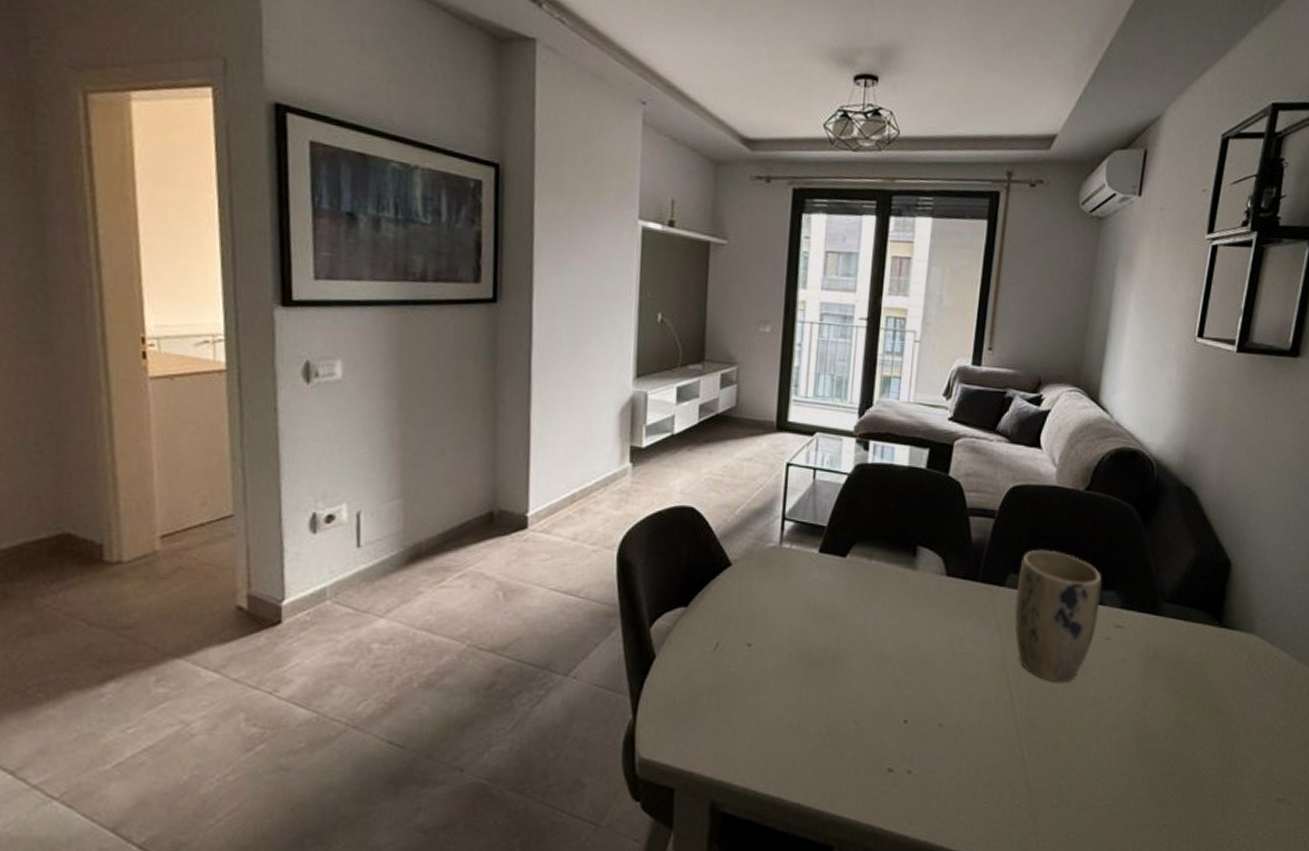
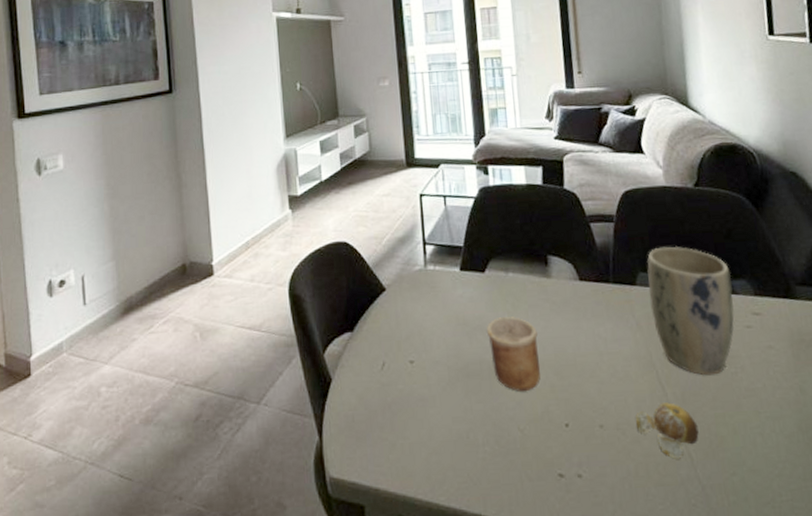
cup: none [837,606,892,686] -> present [486,317,541,392]
fruit: none [976,706,1037,761] -> present [636,402,699,459]

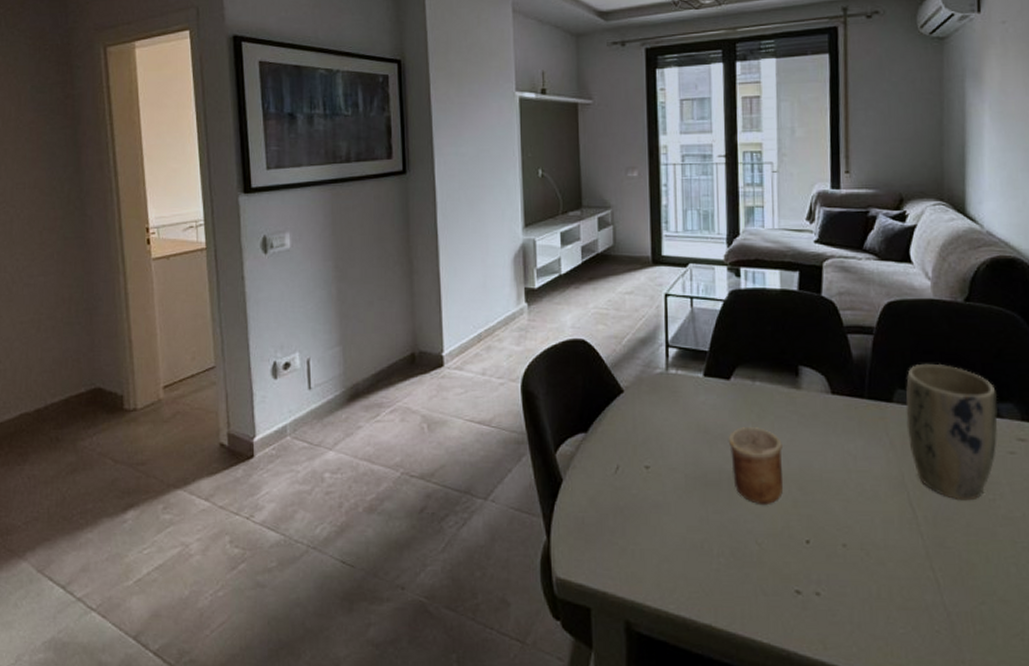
fruit: present [636,402,699,459] -> none [882,526,948,584]

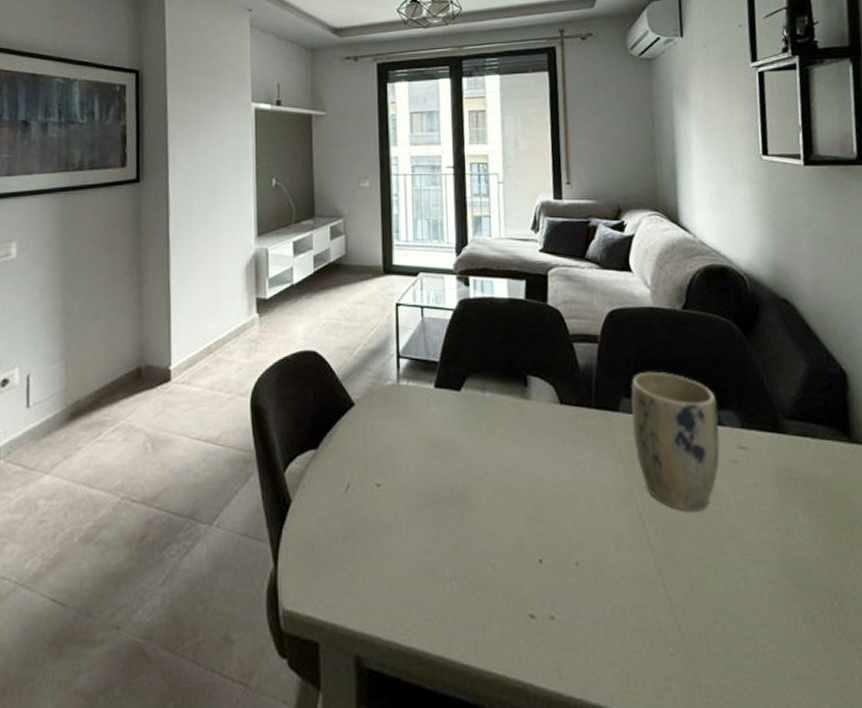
cup: present [728,427,784,506] -> none [459,440,516,523]

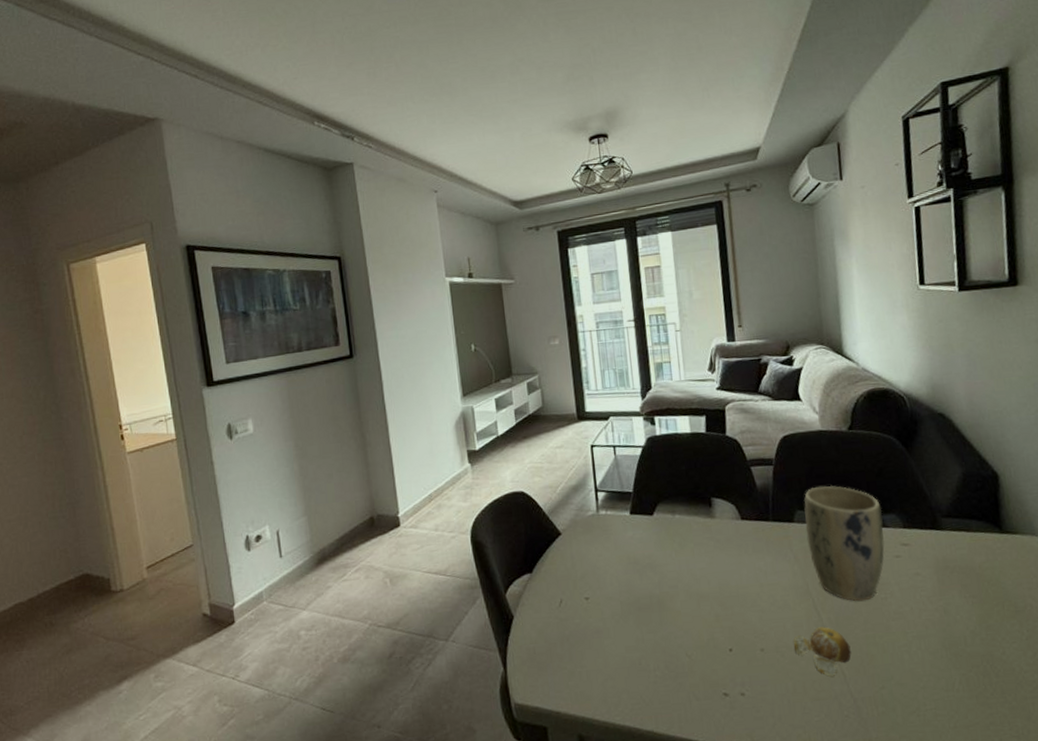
fruit: none [614,540,680,603] -> present [794,627,851,677]

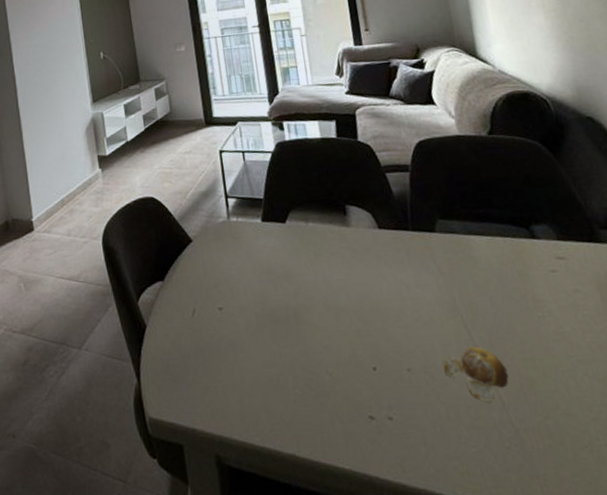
plant pot: present [803,486,885,602] -> none [444,193,539,320]

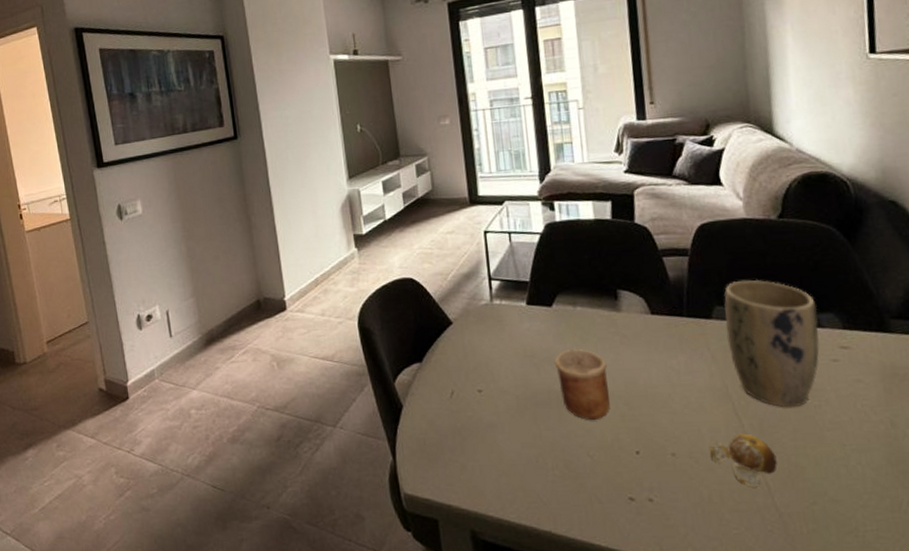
cup: none [290,264,346,337] -> present [554,349,611,421]
plant pot: none [444,193,539,320] -> present [723,280,820,408]

